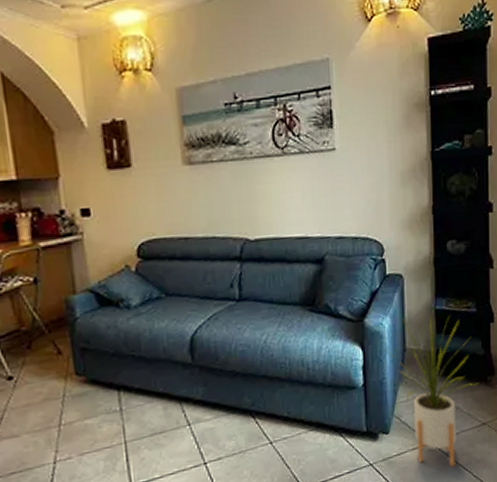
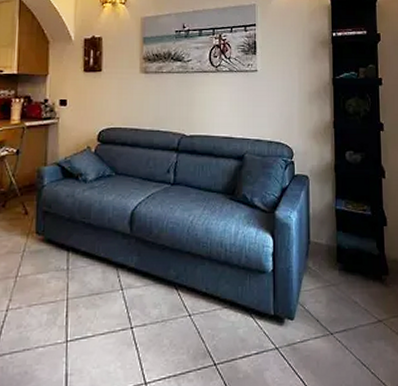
house plant: present [385,311,478,467] -> none [292,209,374,360]

